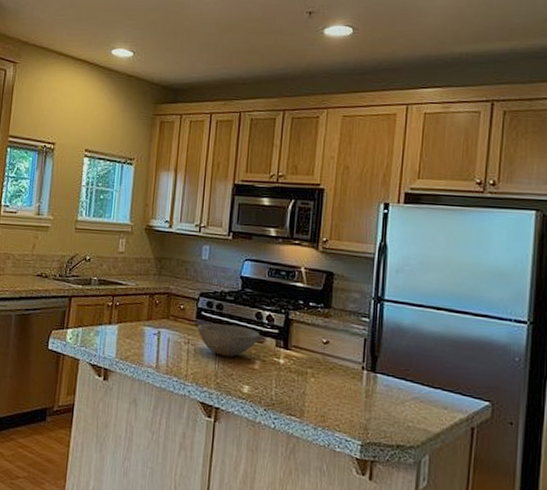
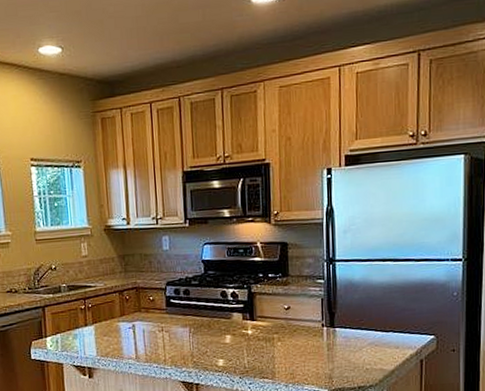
bowl: present [197,323,261,357] -> none [168,307,228,337]

